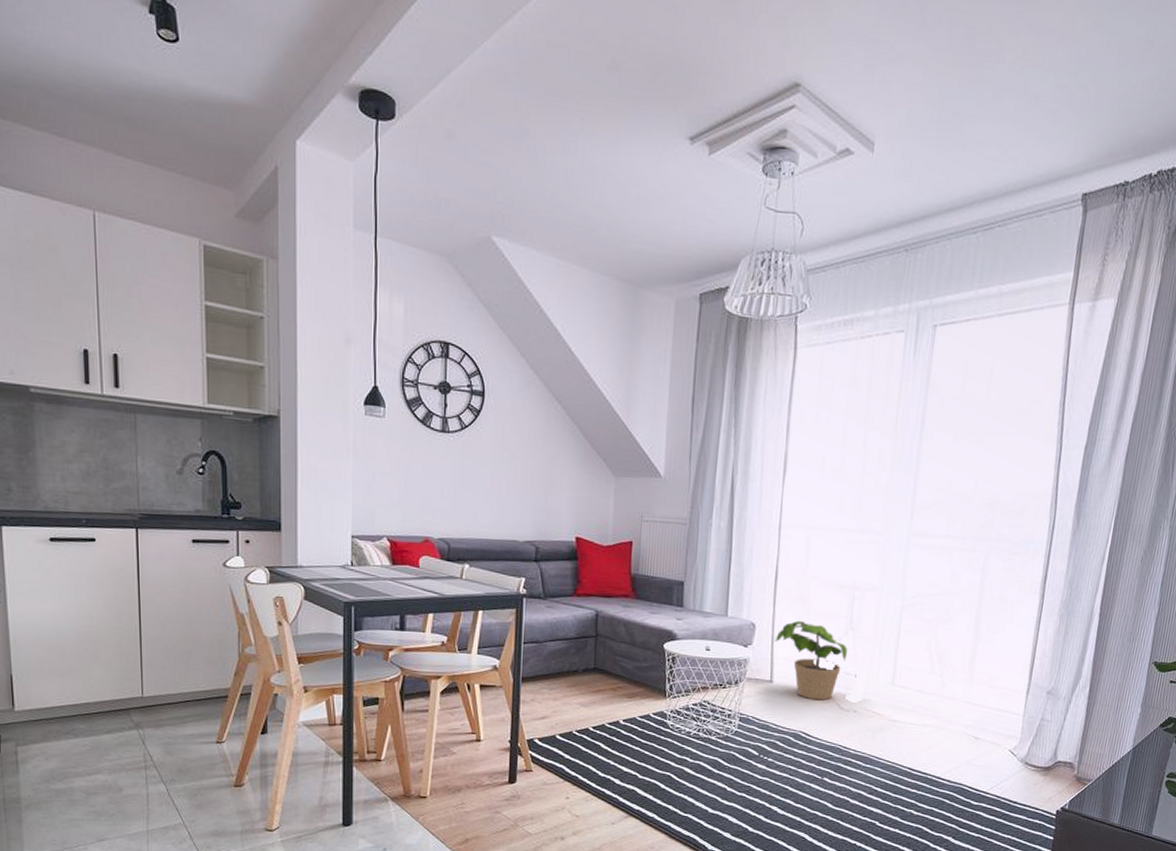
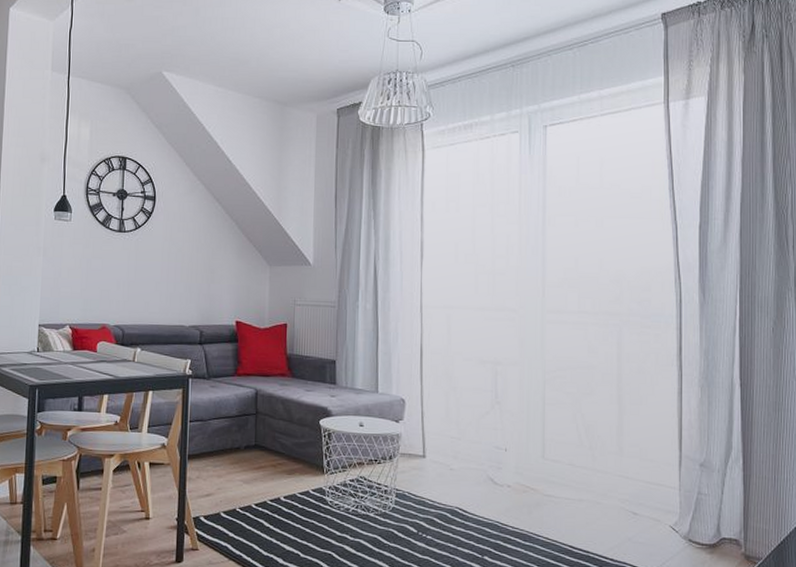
potted plant: present [774,620,848,701] -> none [424,395,495,475]

